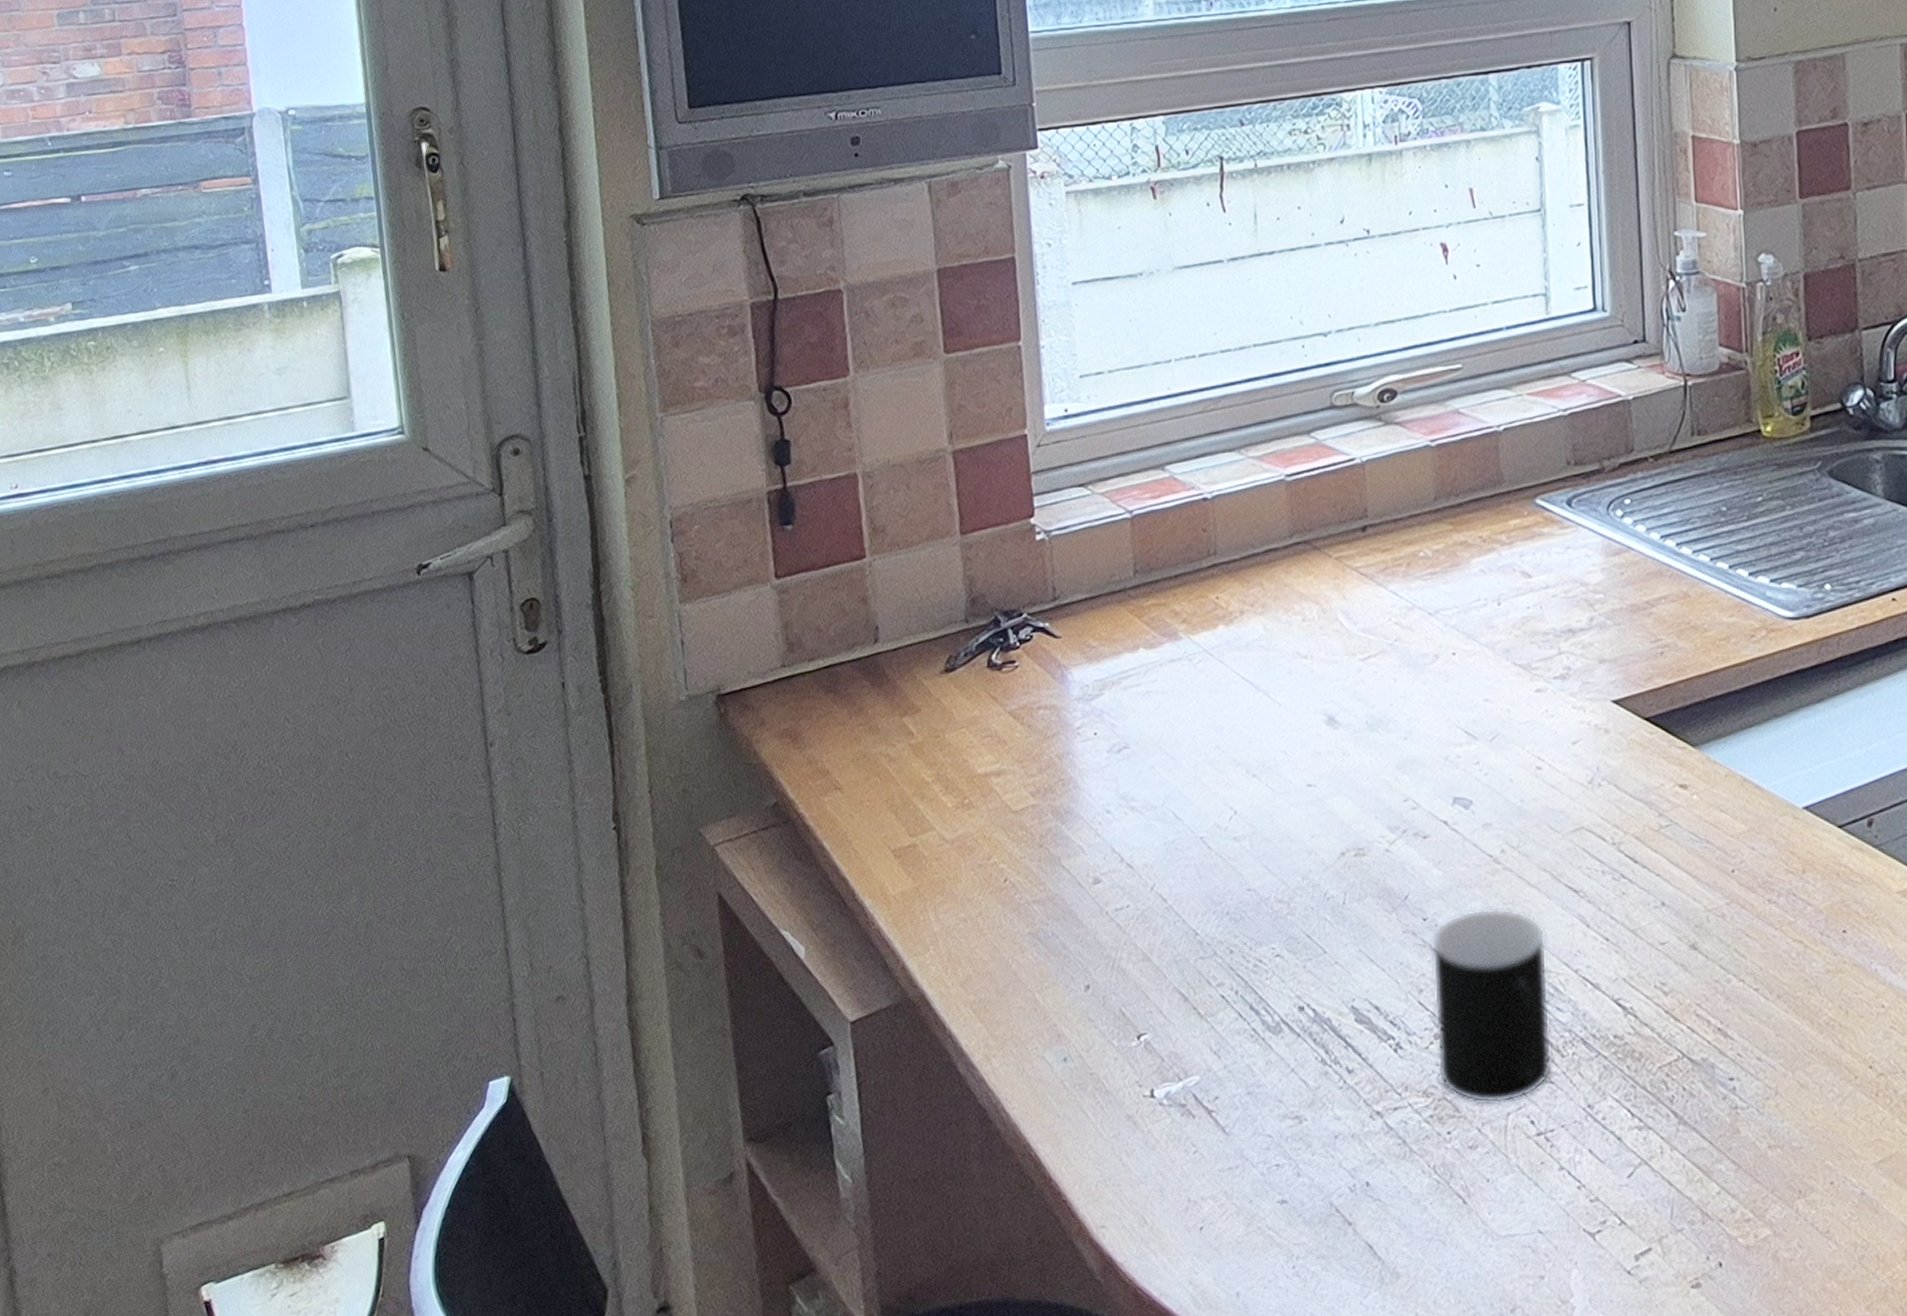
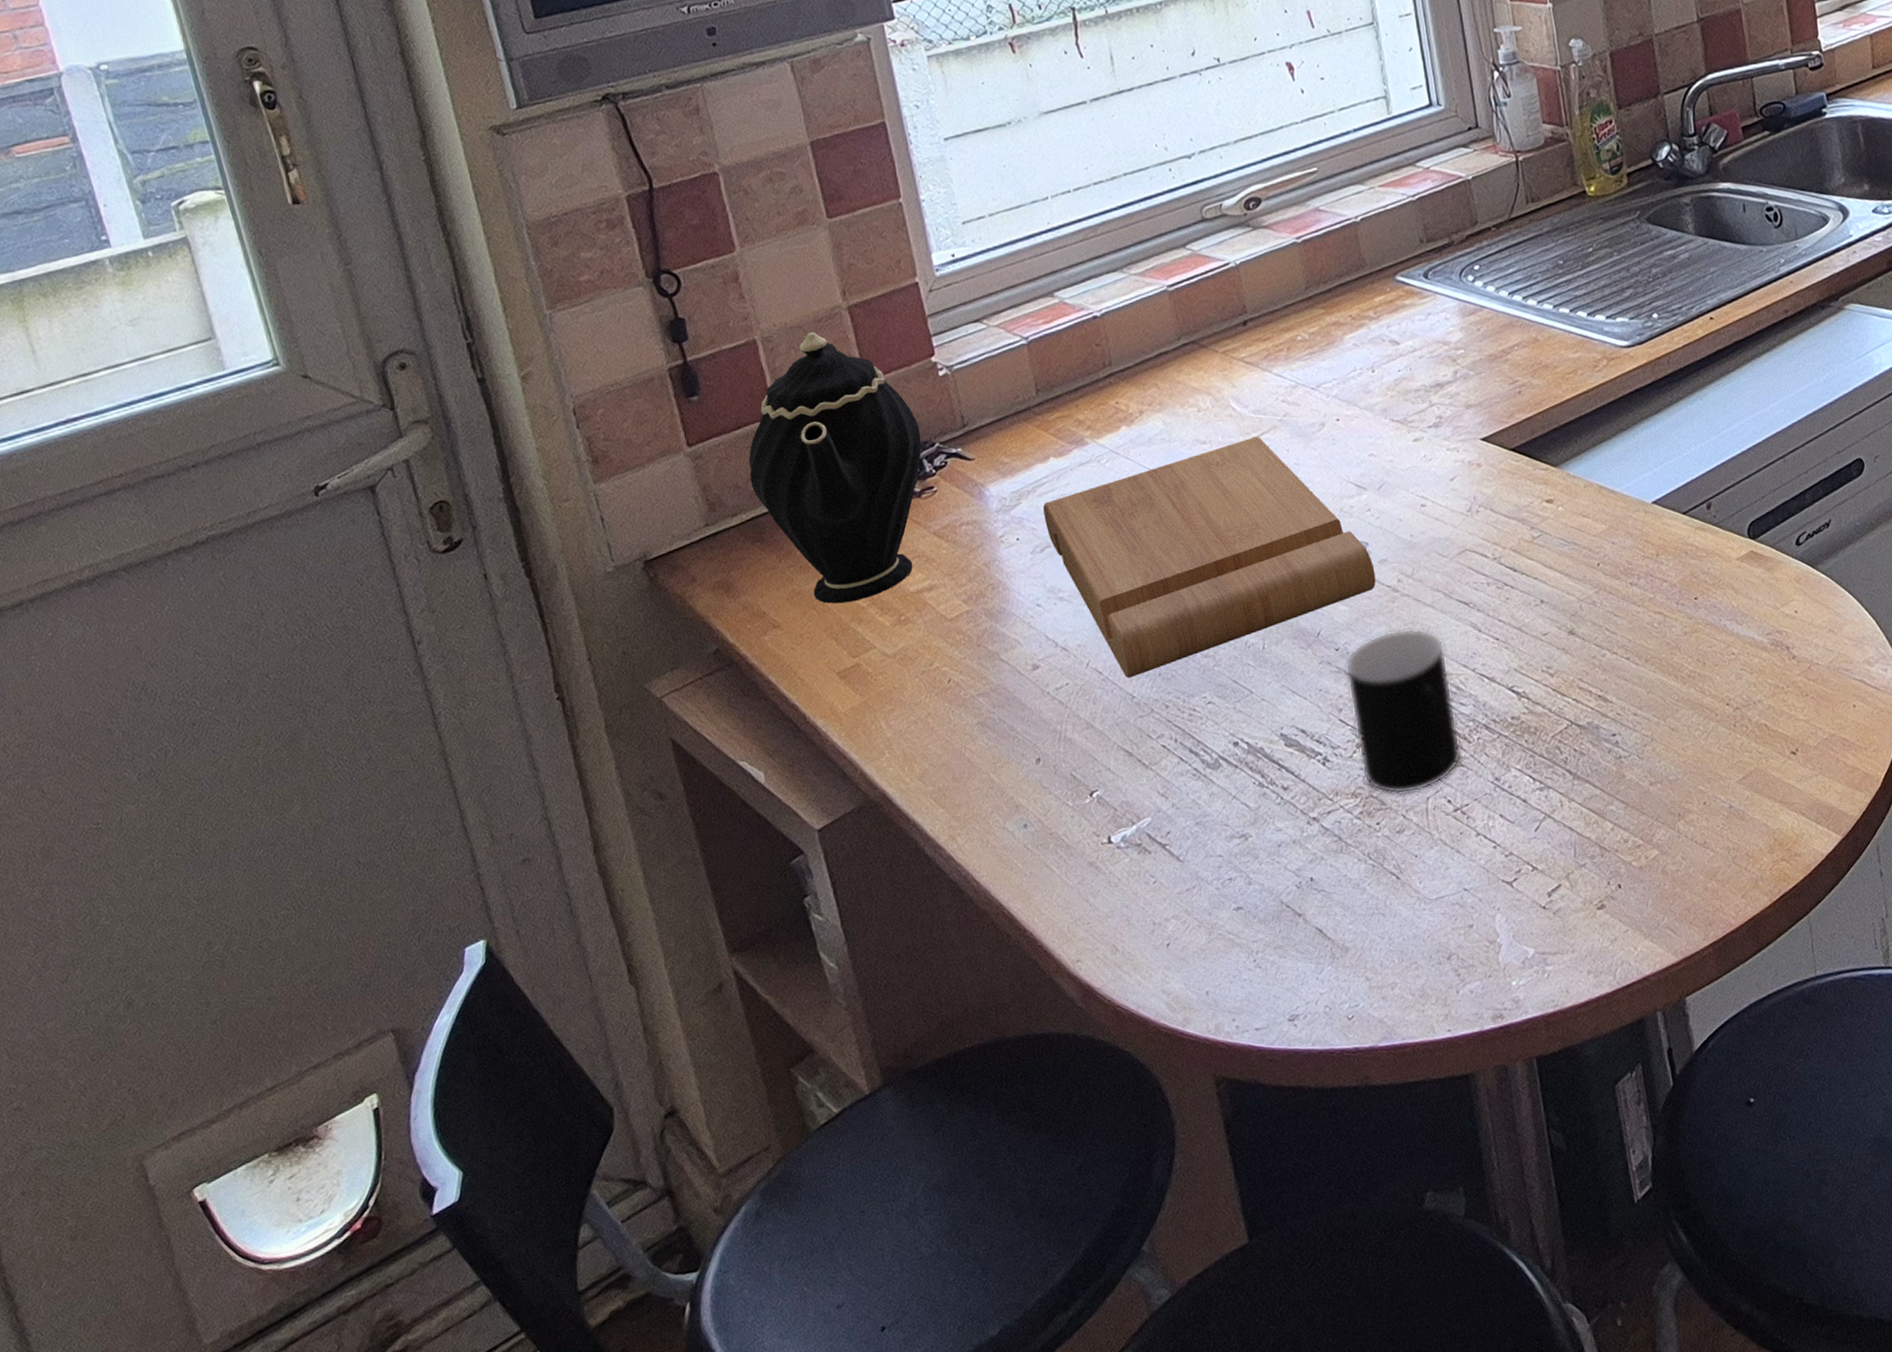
teapot: none [832,473,1009,775] -> present [748,331,922,604]
cutting board: none [1125,658,1477,912] -> present [1043,436,1376,678]

